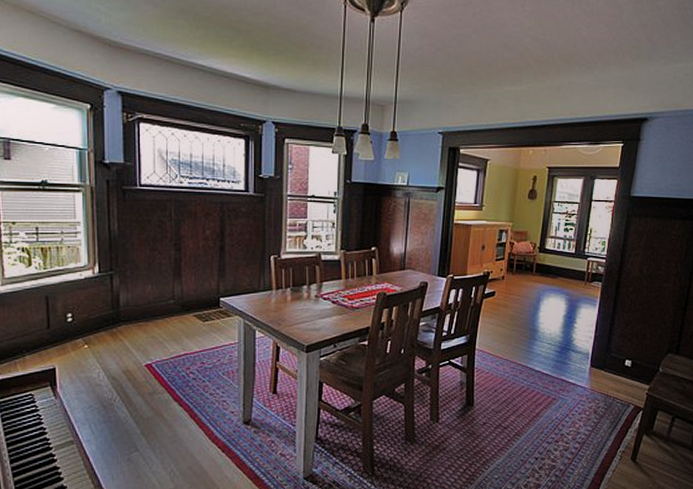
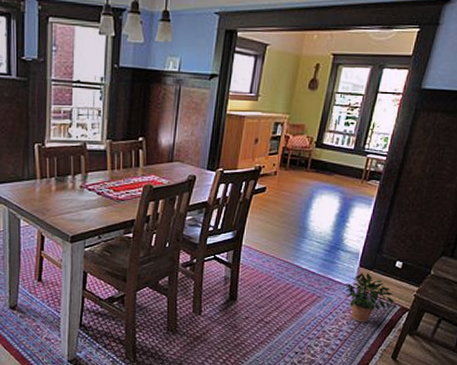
potted plant: none [575,372,628,424] -> present [341,273,395,323]

